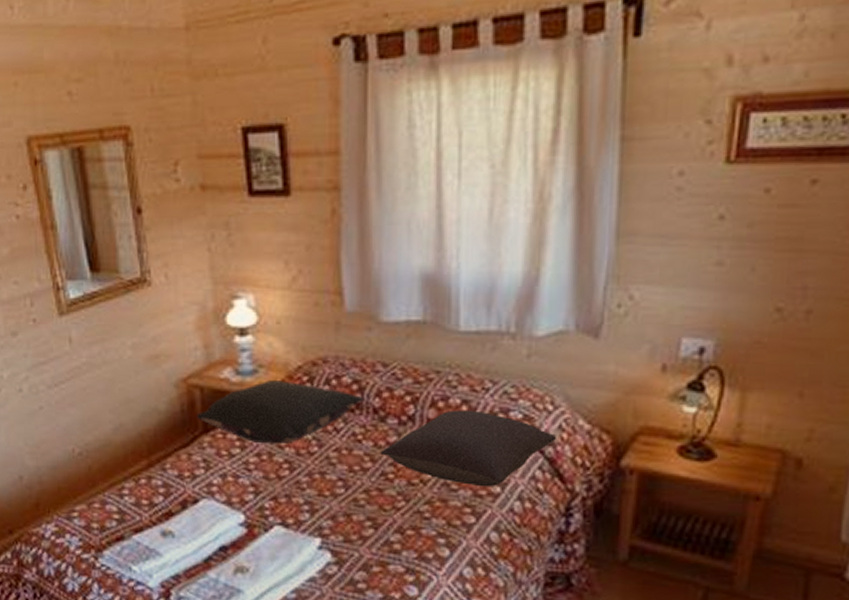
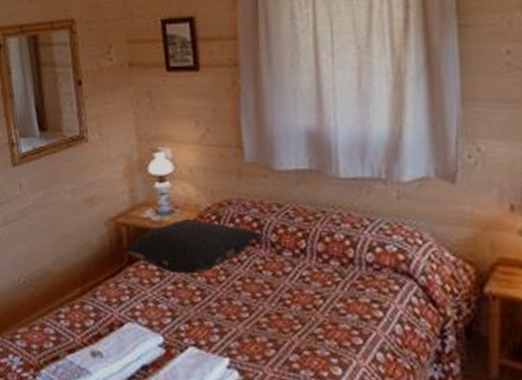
pillow: present [380,410,556,487] -> none [278,244,427,312]

